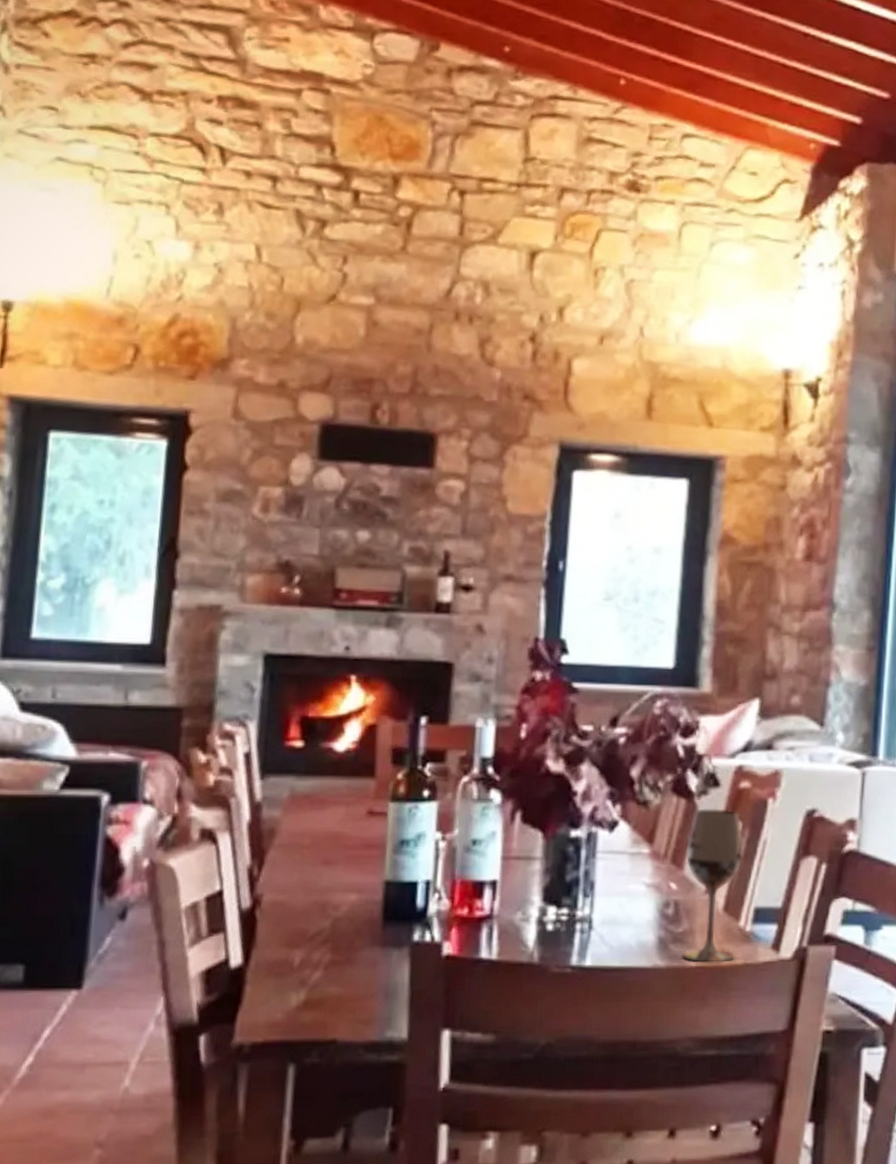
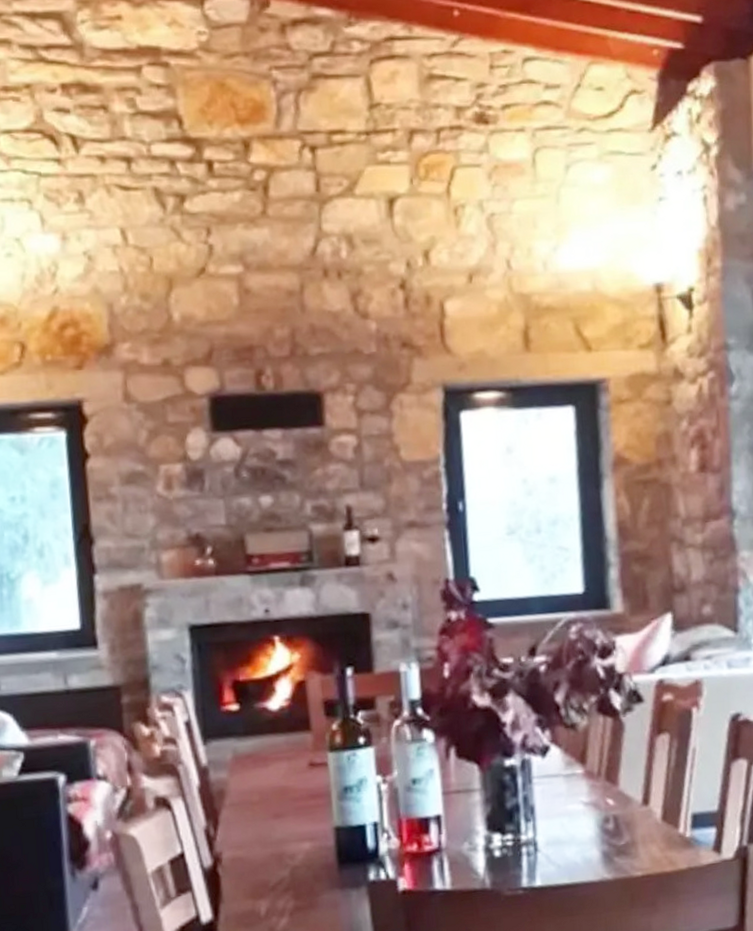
wine glass: present [683,809,743,964] -> none [619,722,678,872]

